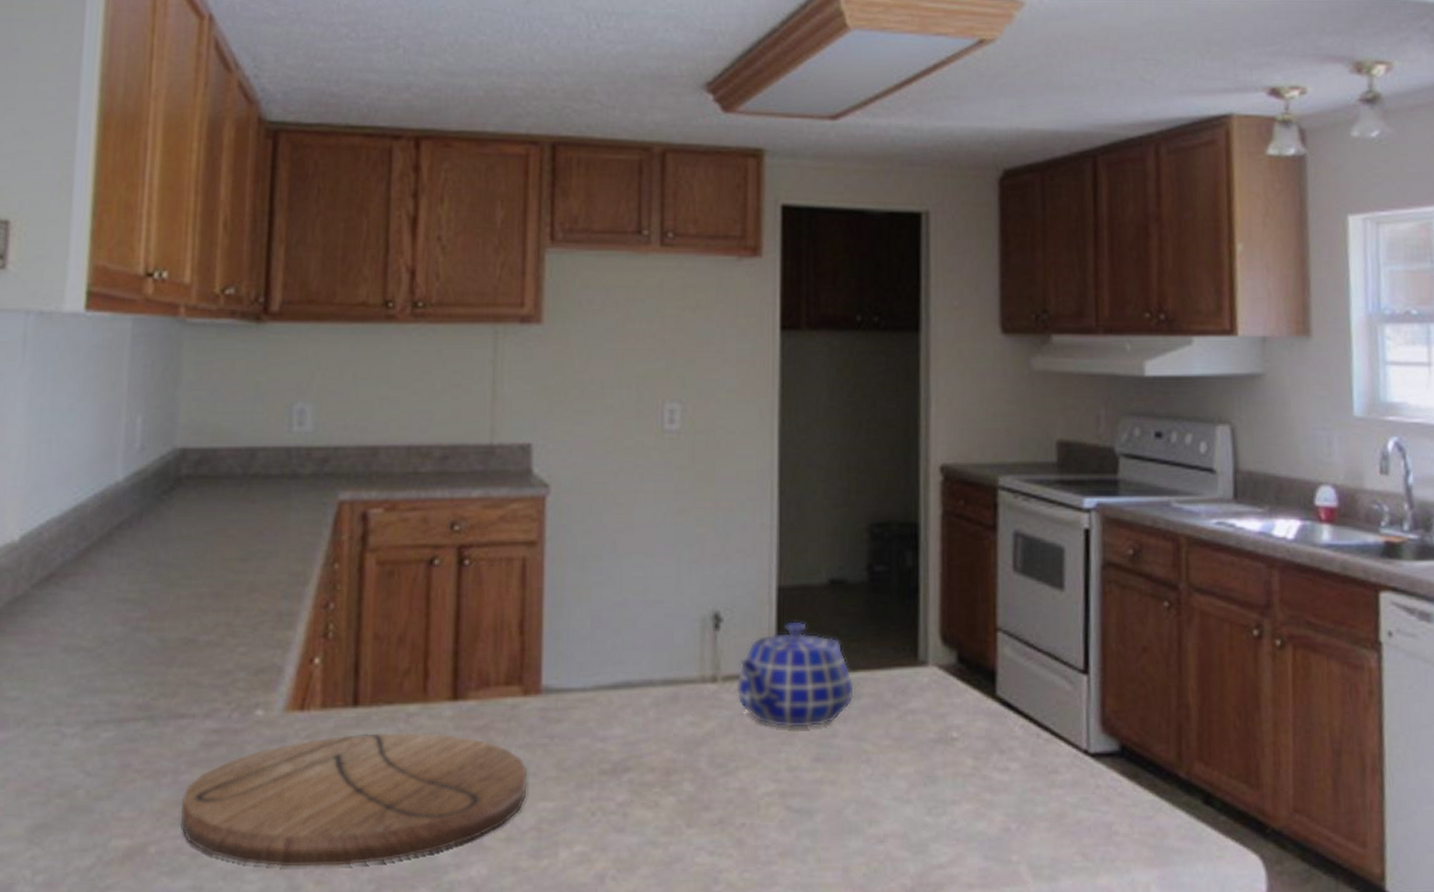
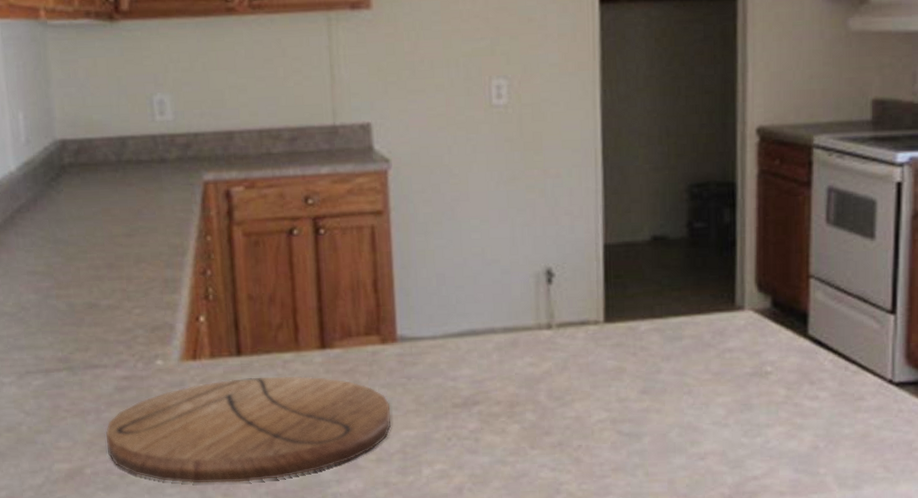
teapot: present [736,621,854,728] -> none [569,274,676,366]

